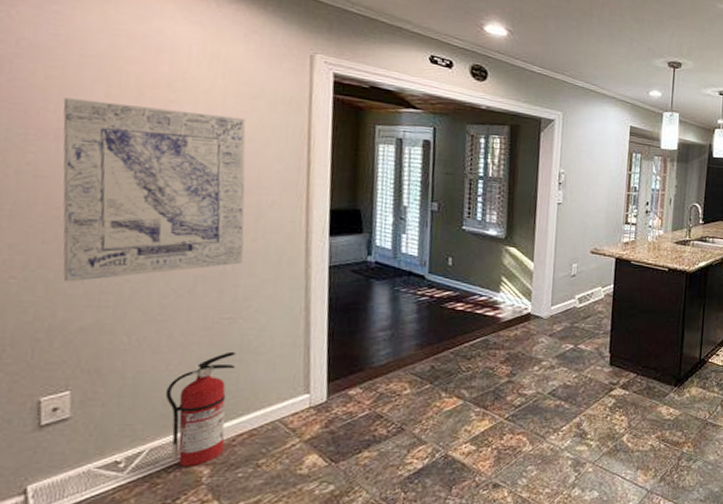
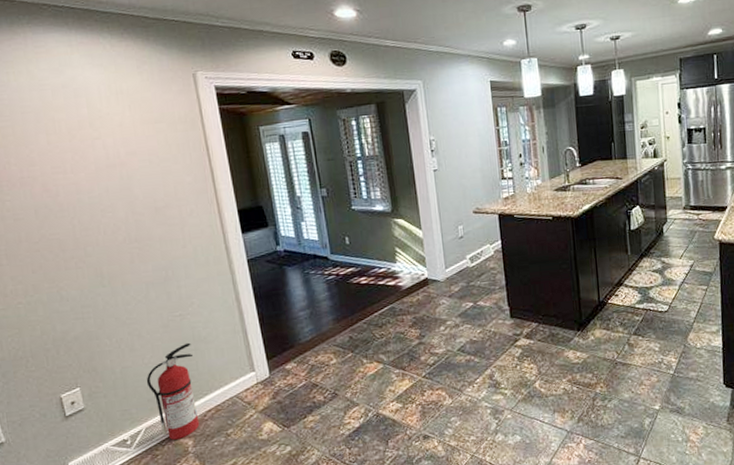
wall art: present [63,97,247,282] -> none [19,141,180,302]

